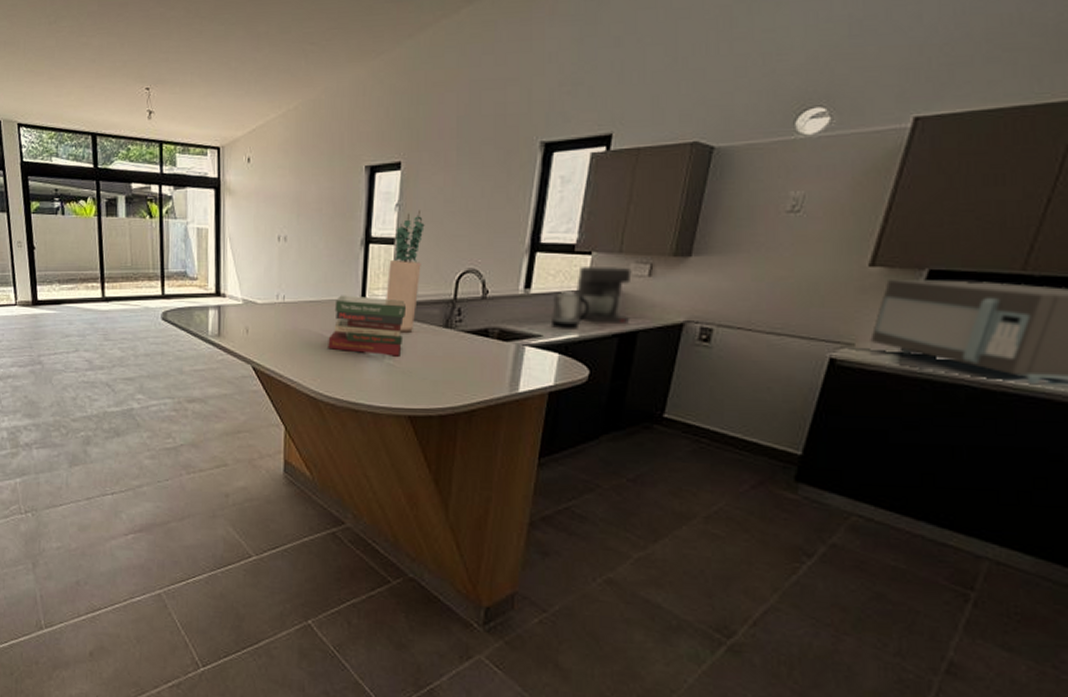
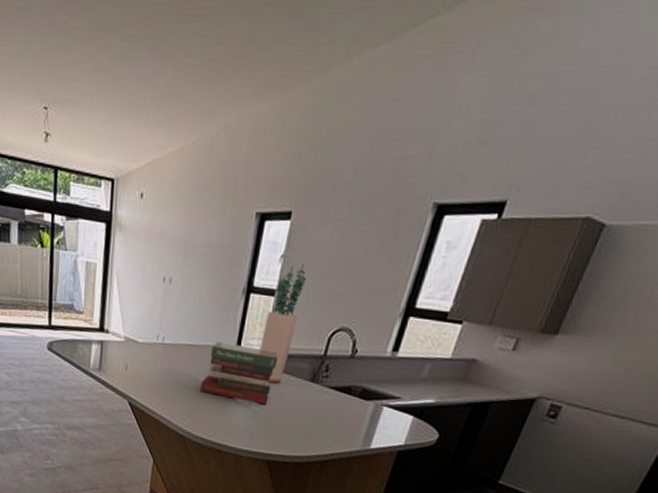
kettle: present [550,292,590,329] -> none [410,358,452,395]
coffee maker: present [576,267,632,325] -> none [438,335,498,396]

